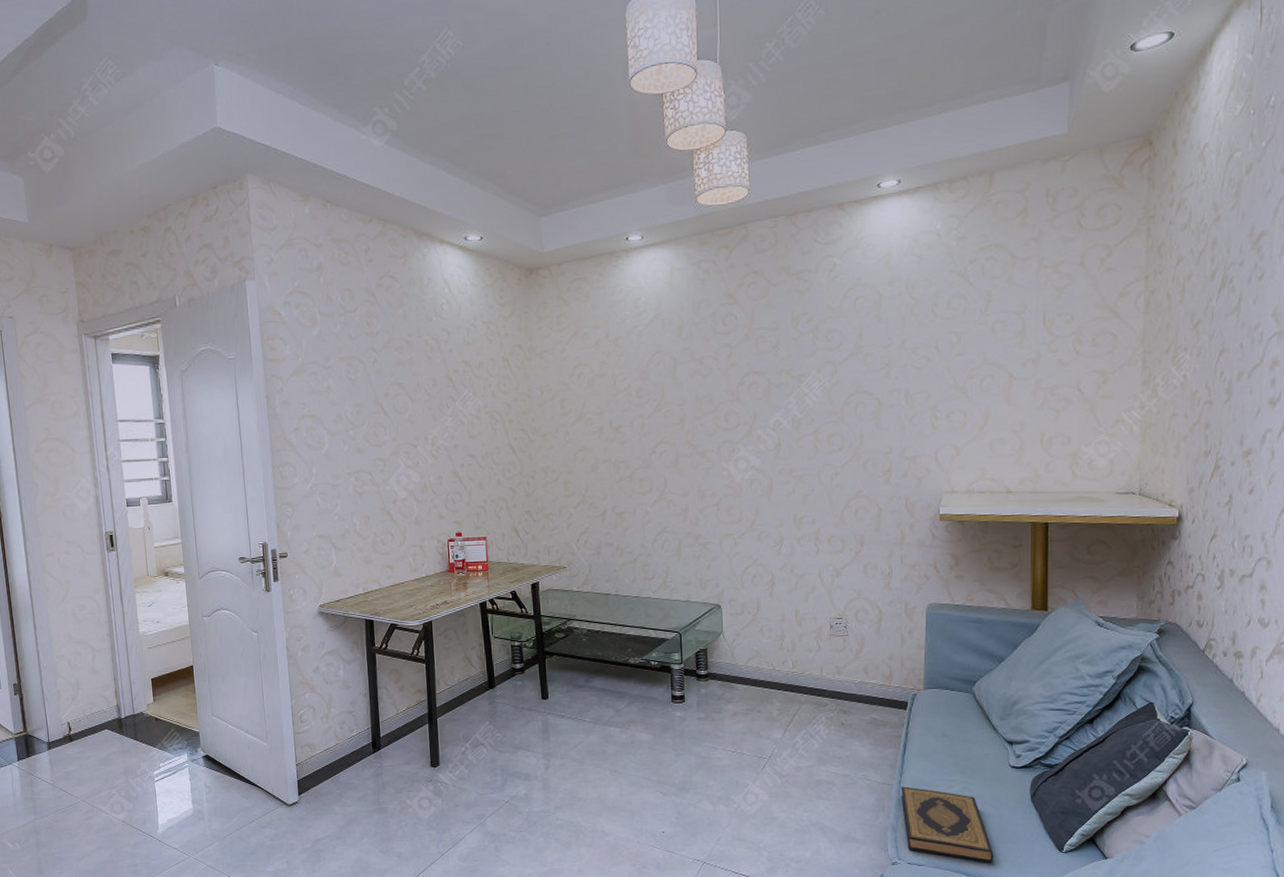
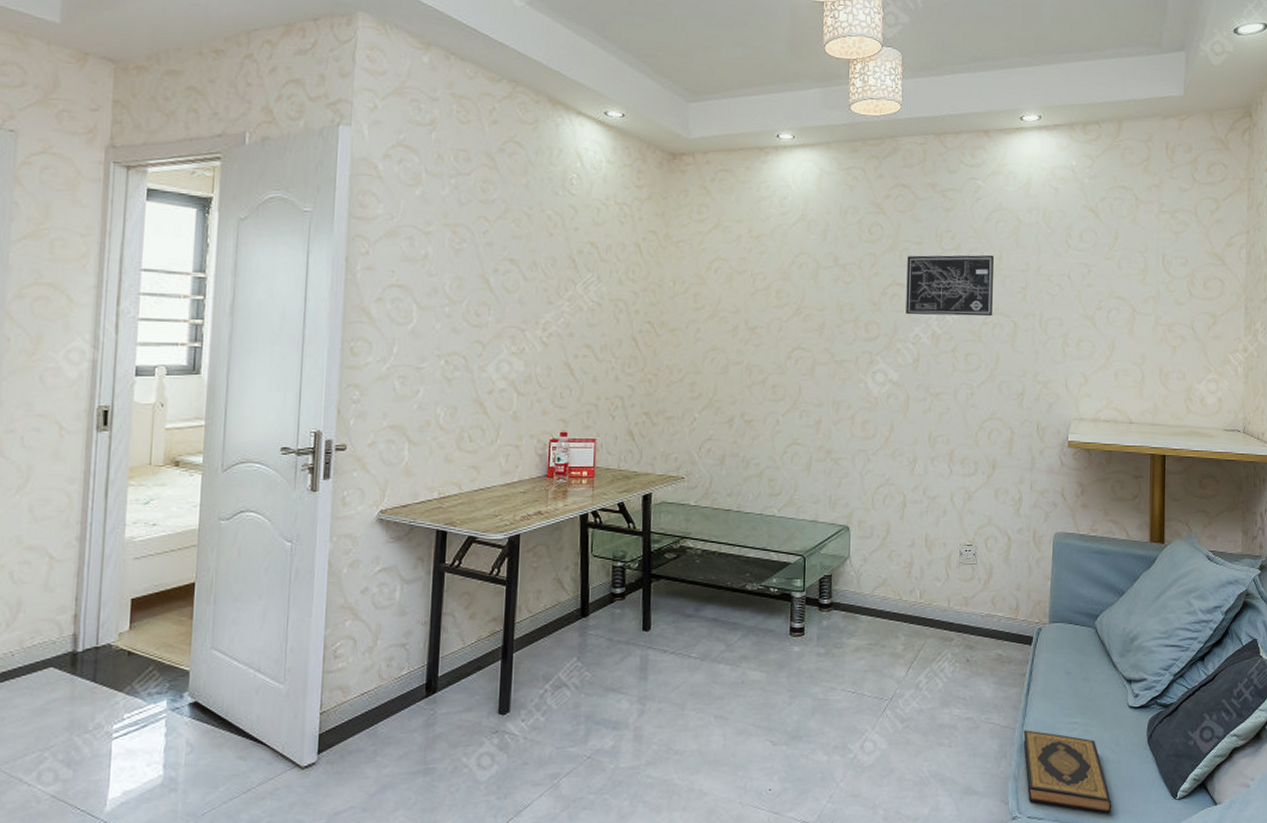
wall art: none [763,333,855,402] -> present [906,255,995,317]

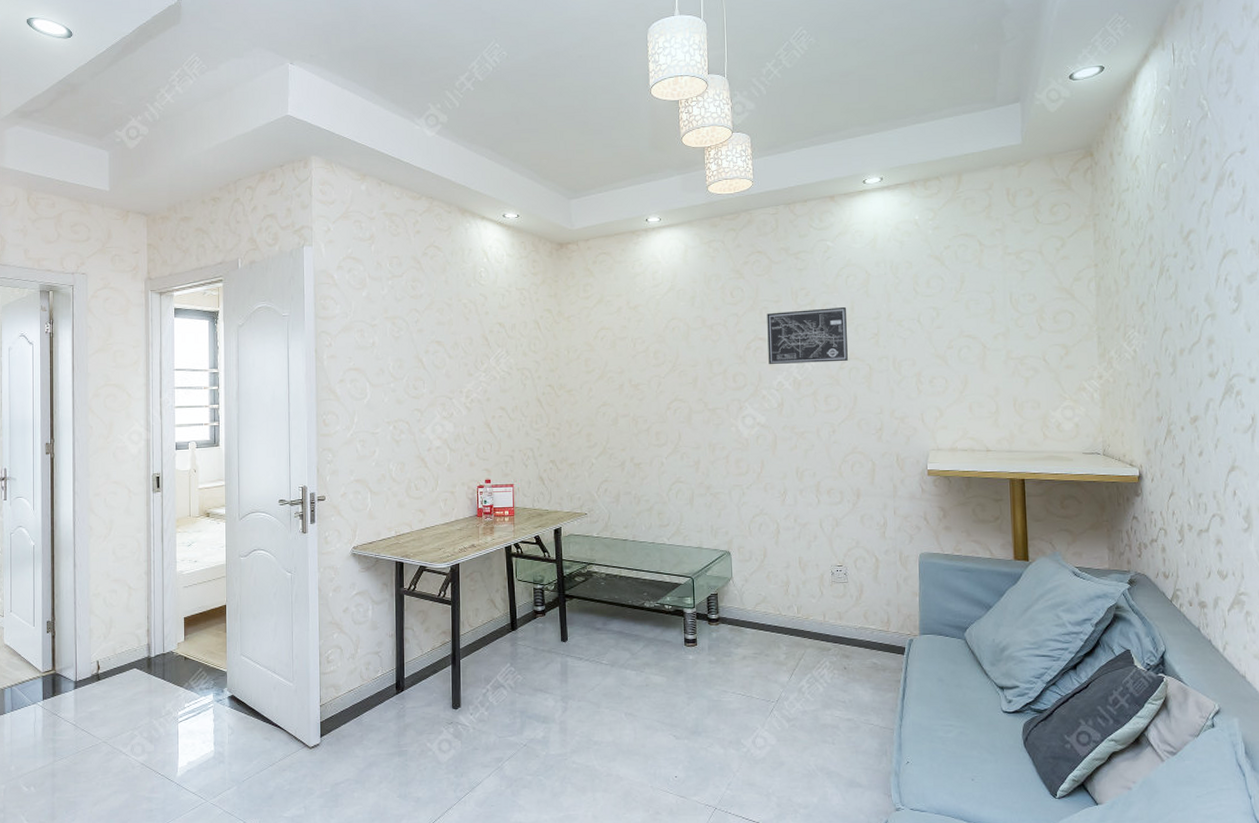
hardback book: present [1023,730,1112,814] -> none [901,731,992,809]

